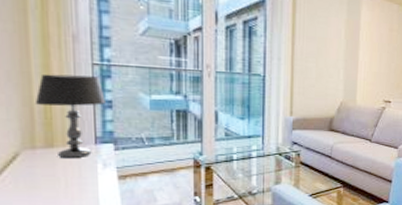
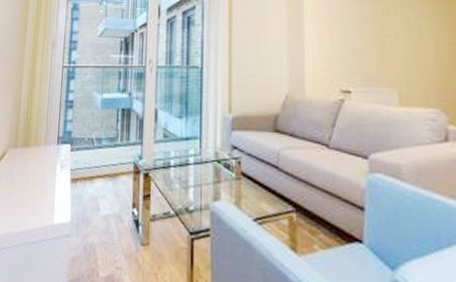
table lamp: present [34,74,106,159] -> none [21,78,69,159]

